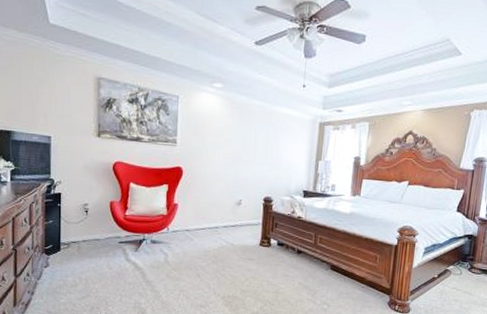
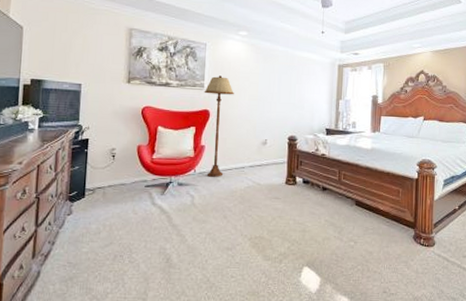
floor lamp: none [176,131,208,236] -> present [204,75,234,177]

